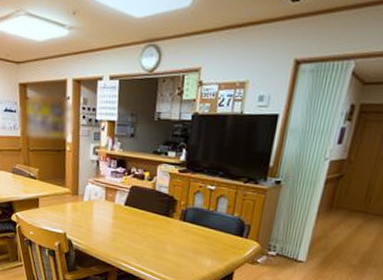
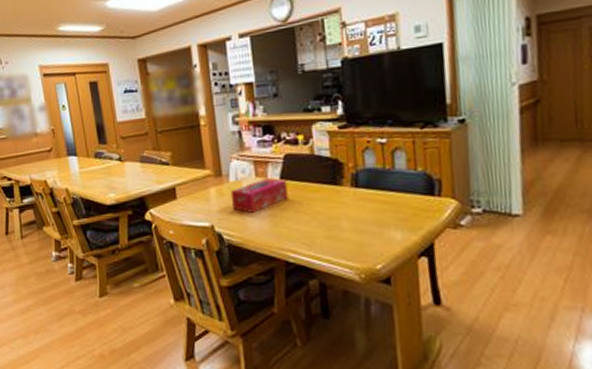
tissue box: none [82,203,130,228] -> present [230,178,288,213]

